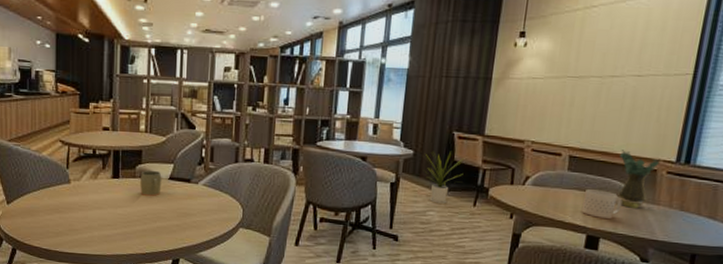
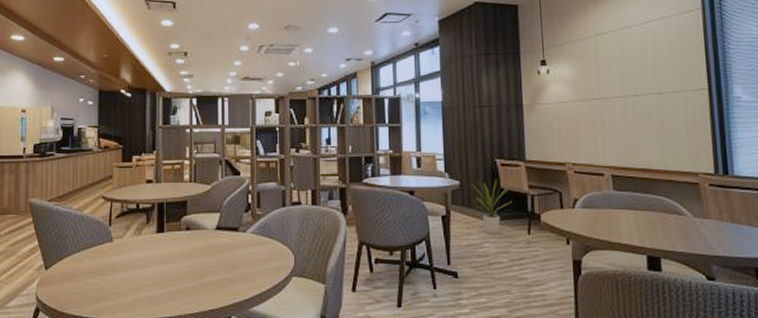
mug: present [139,170,162,196] -> none [185,221,209,249]
mug: present [581,189,622,220] -> none [635,208,674,238]
vase: present [617,150,660,208] -> none [660,165,700,224]

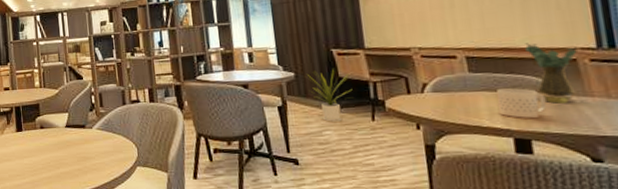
mug: none [635,208,674,238] -> present [497,88,547,119]
vase: none [660,165,700,224] -> present [525,43,577,104]

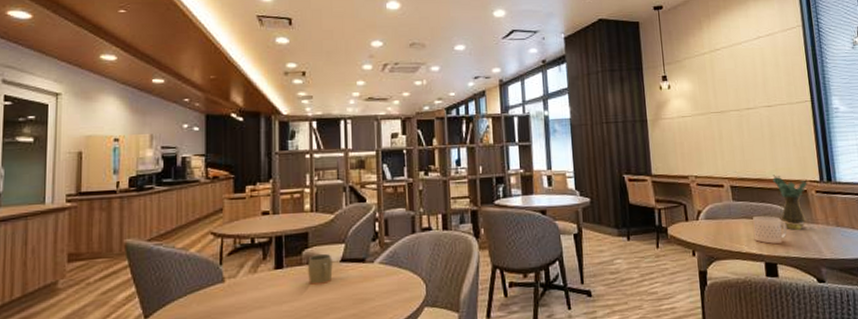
mug: none [40,120,60,144] -> present [307,253,333,285]
house plant: present [305,69,353,123] -> none [600,195,641,251]

